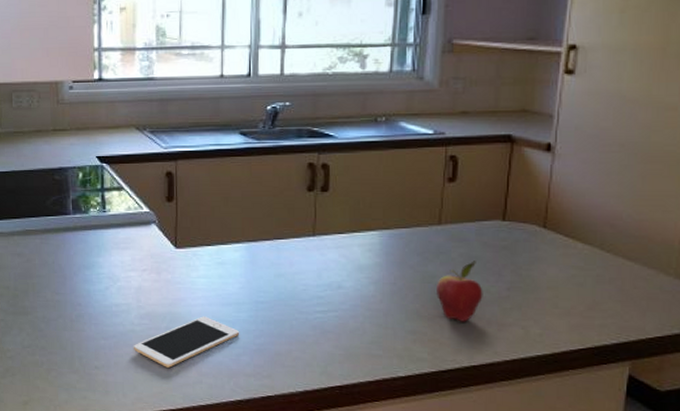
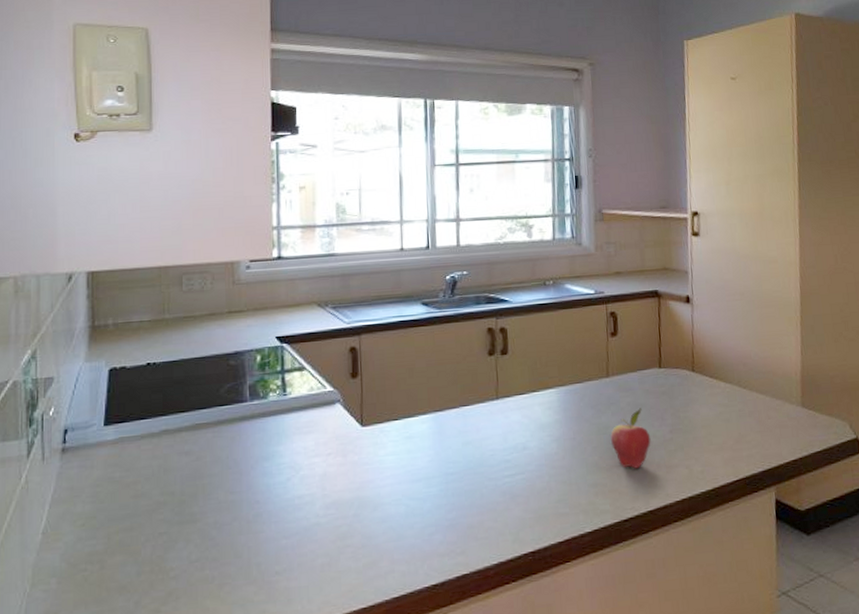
cell phone: present [133,316,240,368] -> none [318,496,432,560]

